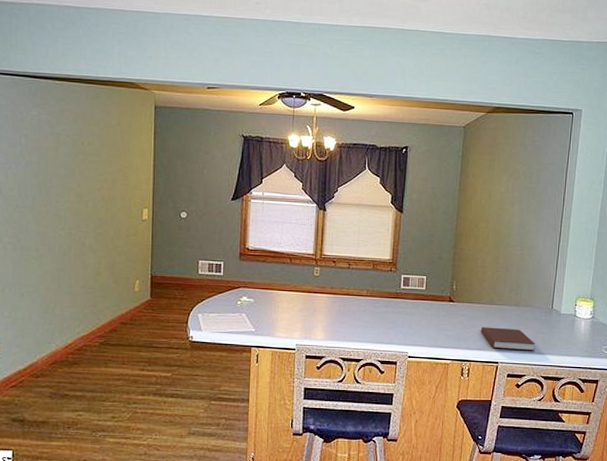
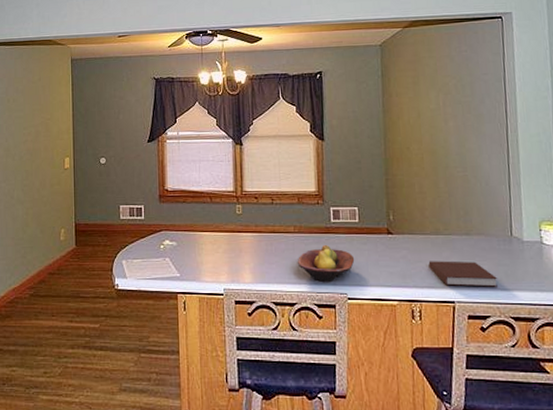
fruit bowl: none [366,309,418,341] -> present [297,245,355,282]

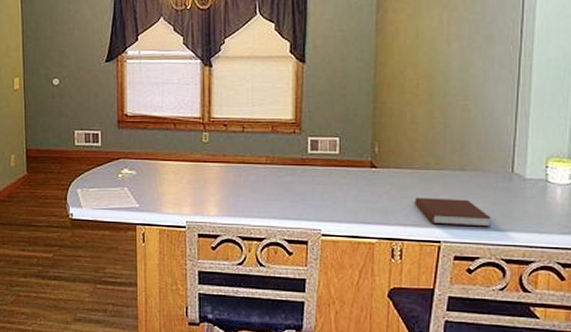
fruit bowl: present [297,245,355,282] -> none [267,178,332,217]

